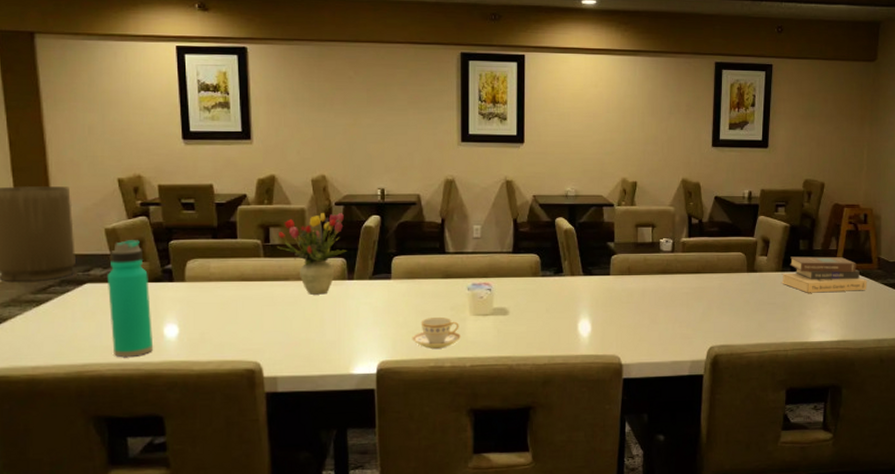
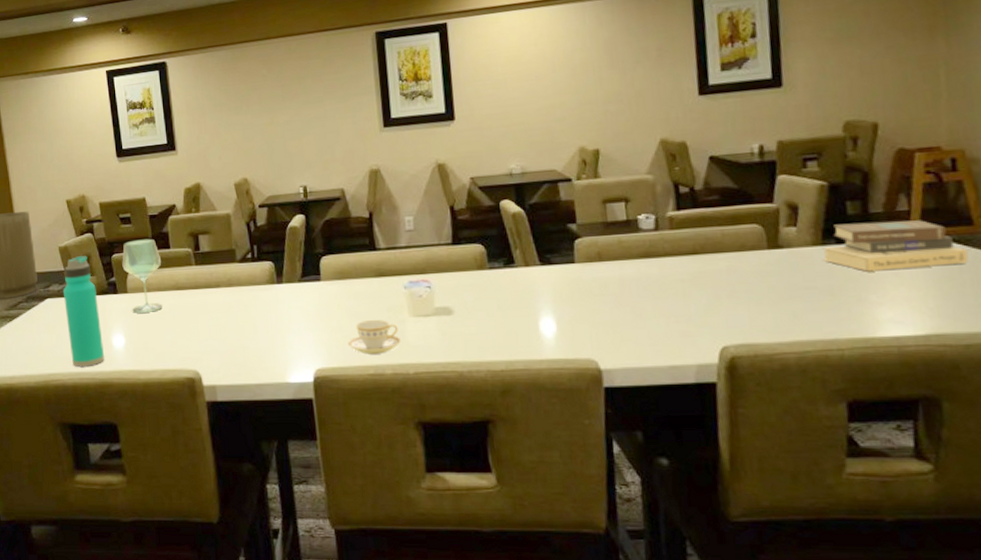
wine glass: none [181,227,227,303] -> present [122,238,163,313]
flower arrangement: present [276,213,347,295] -> none [206,215,274,301]

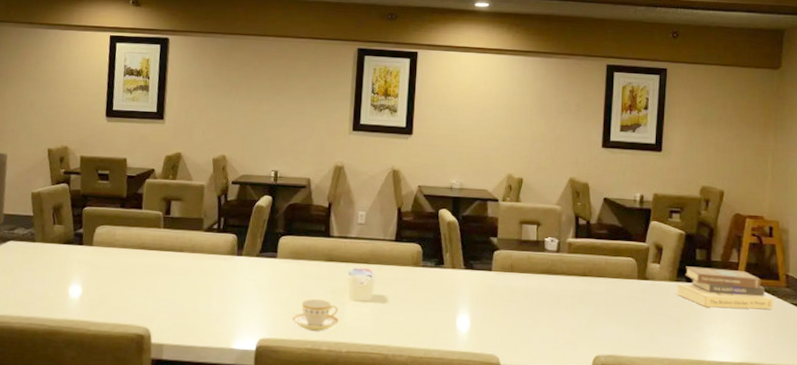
water bottle: present [62,256,105,367] -> none [24,204,62,312]
wine glass: present [122,238,163,313] -> none [92,196,132,267]

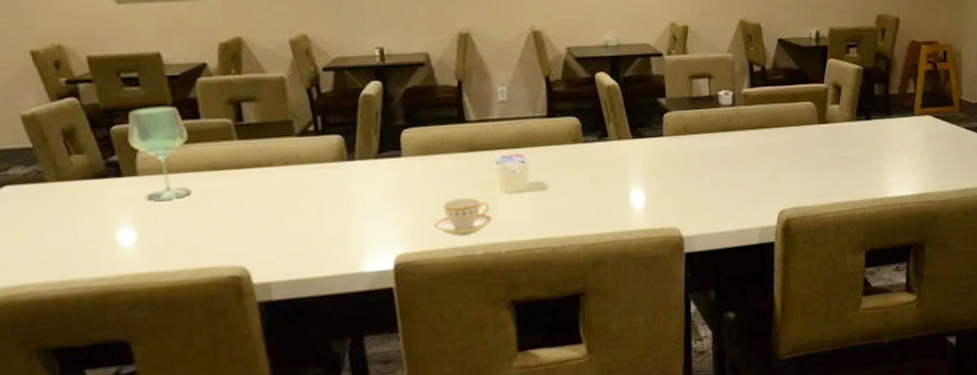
wine glass: none [92,196,132,267] -> present [127,106,192,201]
books: present [676,266,774,310] -> none [856,101,949,143]

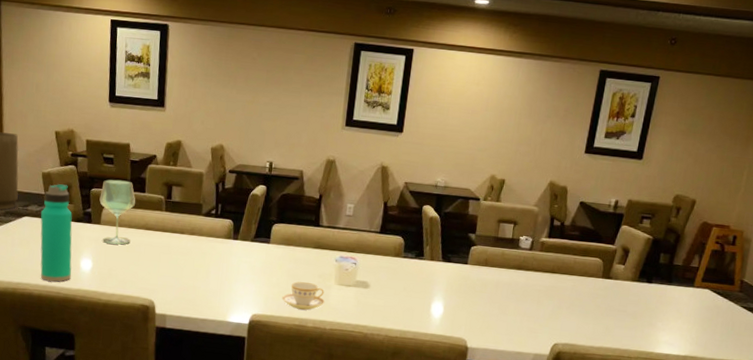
water bottle: none [31,127,107,274] -> present [40,184,72,282]

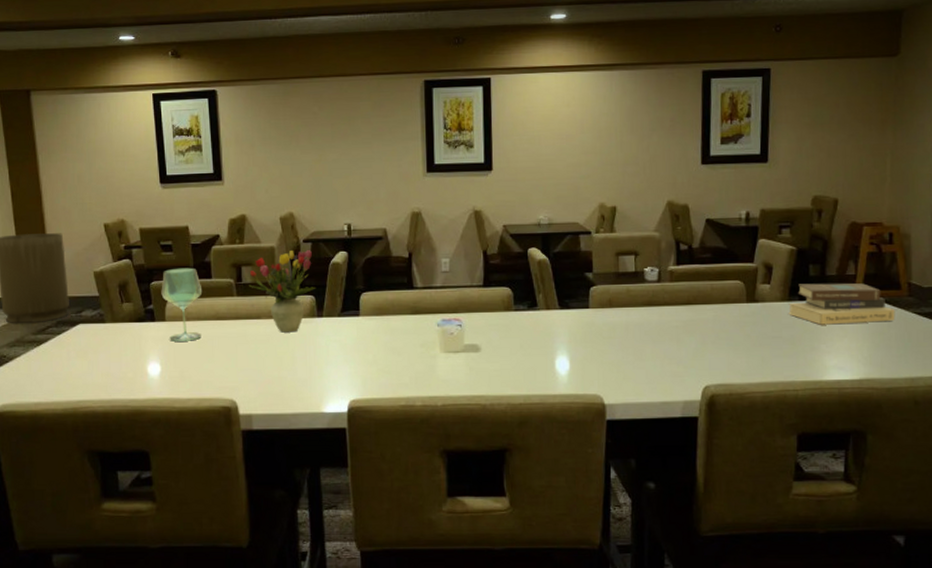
water bottle: present [40,184,72,282] -> none [96,282,139,394]
flower arrangement: none [176,178,235,250] -> present [248,250,315,333]
teacup: present [282,281,325,310] -> none [382,354,432,387]
books: none [635,268,726,311] -> present [788,283,895,325]

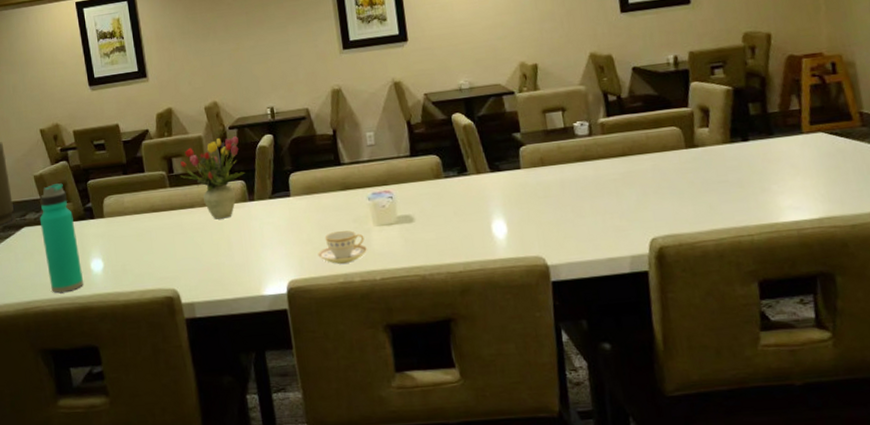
water bottle: none [96,282,139,394] -> present [39,183,84,293]
wine glass: present [161,267,203,342] -> none [98,163,139,237]
teacup: none [382,354,432,387] -> present [318,230,368,264]
books: present [788,283,895,325] -> none [731,117,850,165]

